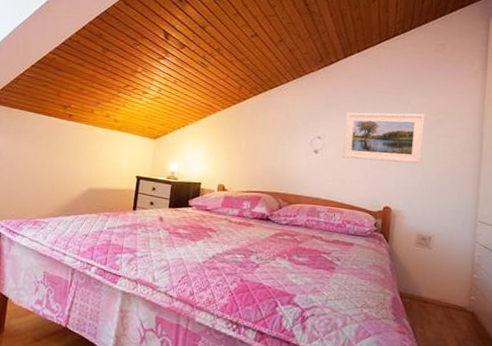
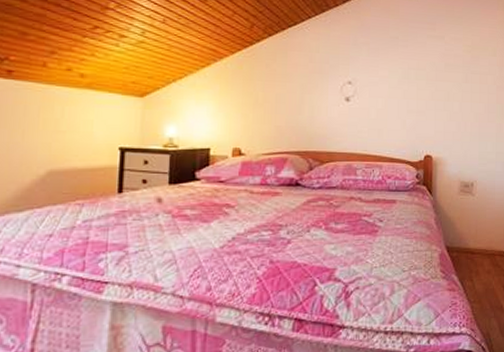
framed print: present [342,112,425,164] -> none [377,50,459,106]

